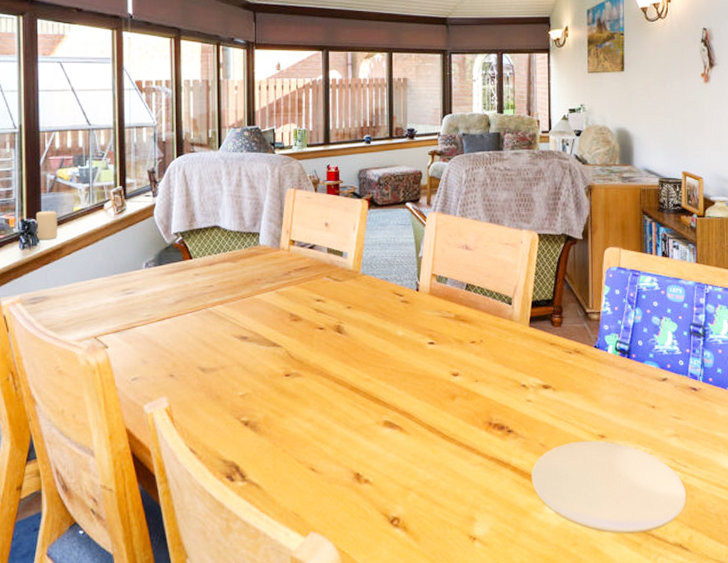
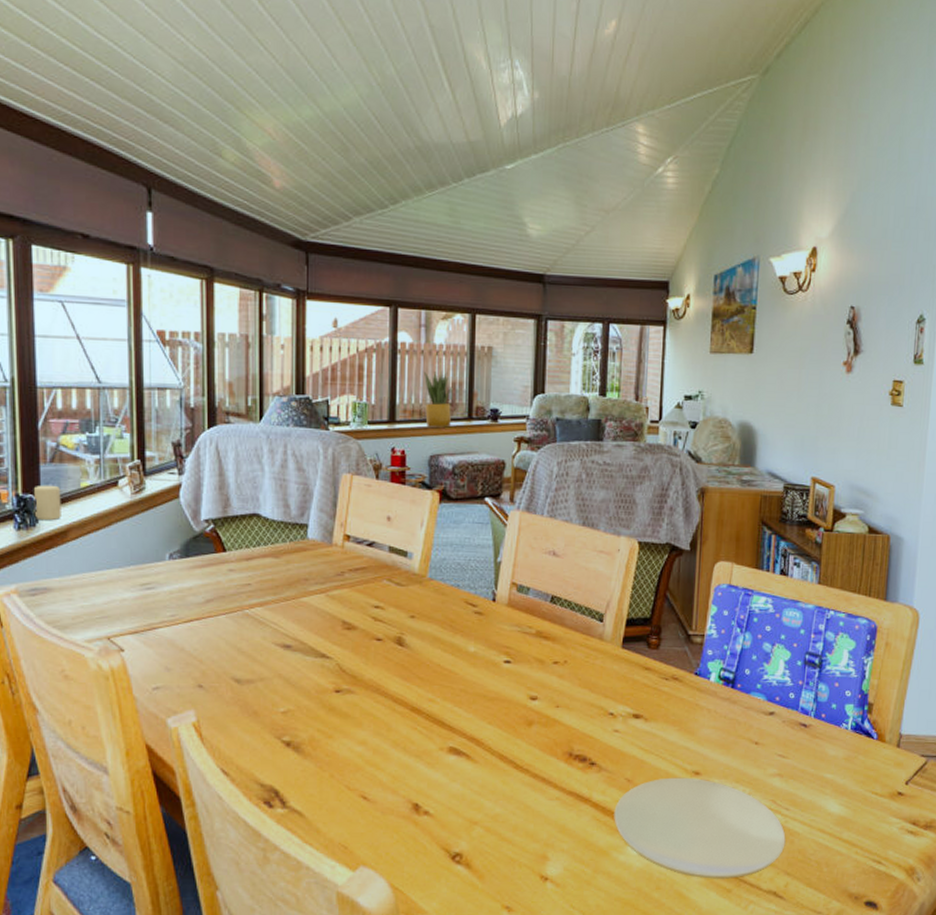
planter: none [351,100,375,148] -> present [423,370,451,429]

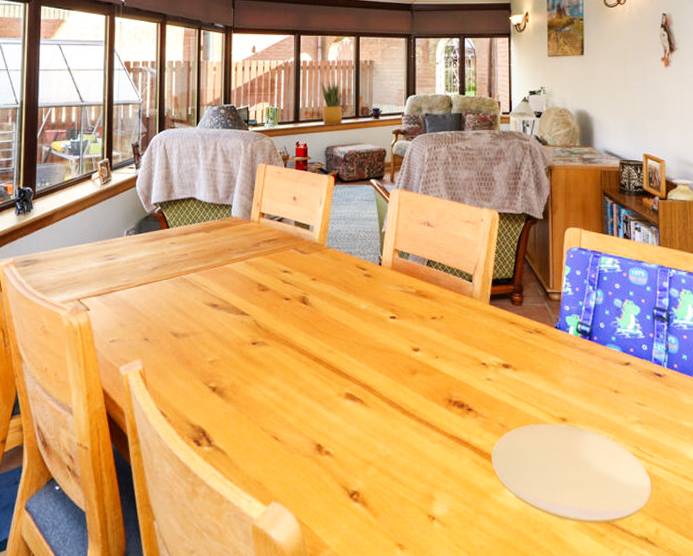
candle: present [33,484,61,521] -> none [30,180,50,207]

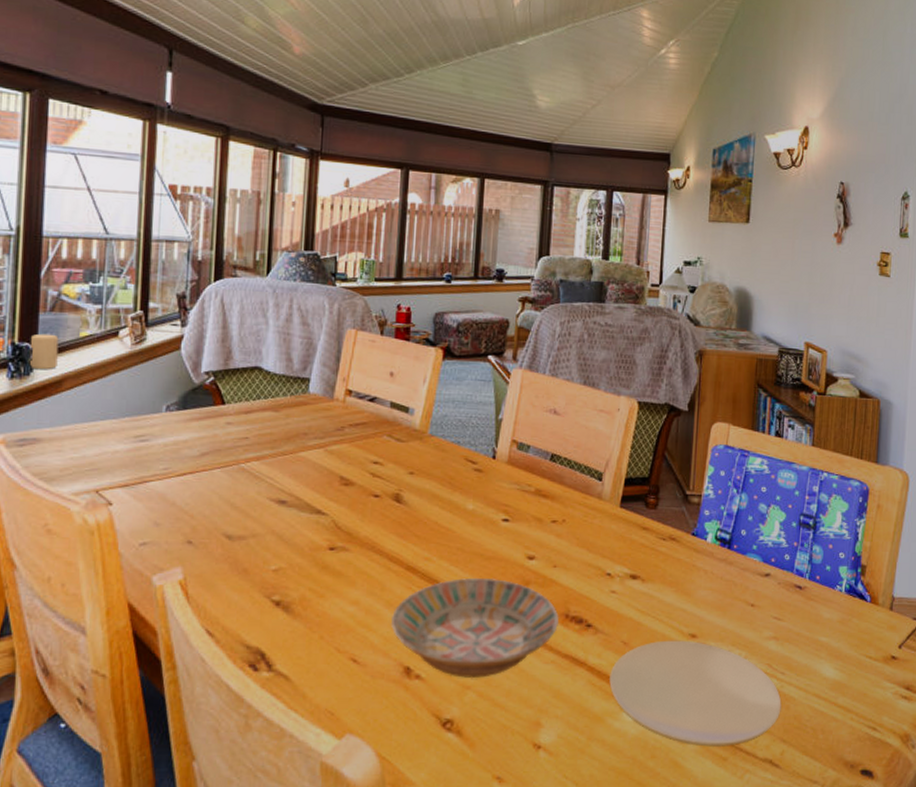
candle: none [30,180,50,207] -> present [30,333,59,370]
bowl: none [303,368,443,455] -> present [390,578,559,678]
planter: present [320,81,342,126] -> none [431,231,459,287]

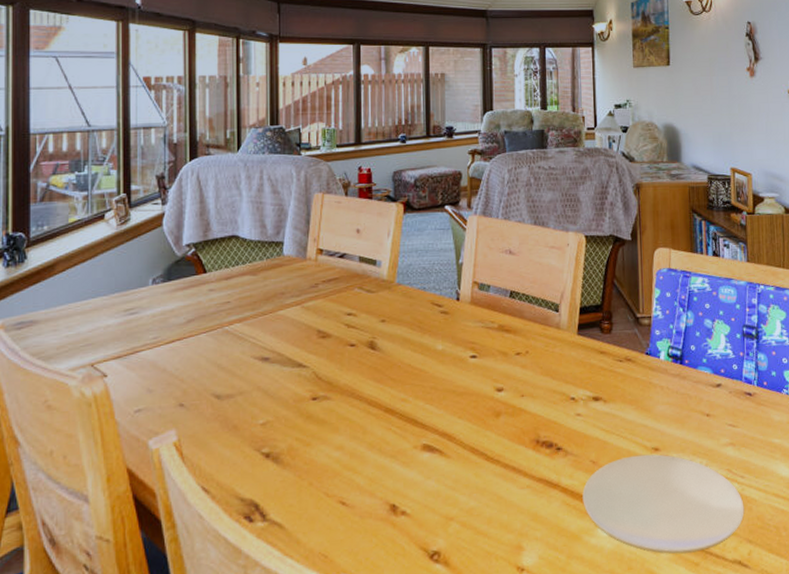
candle: present [30,333,59,370] -> none [23,222,49,257]
bowl: present [390,578,559,678] -> none [374,413,530,510]

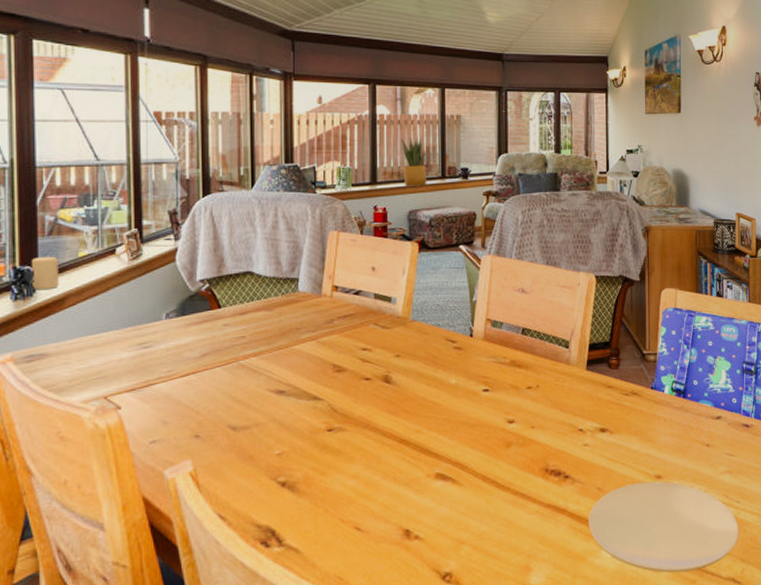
candle: none [23,222,49,257] -> present [31,256,59,290]
planter: none [385,96,411,148] -> present [400,137,426,188]

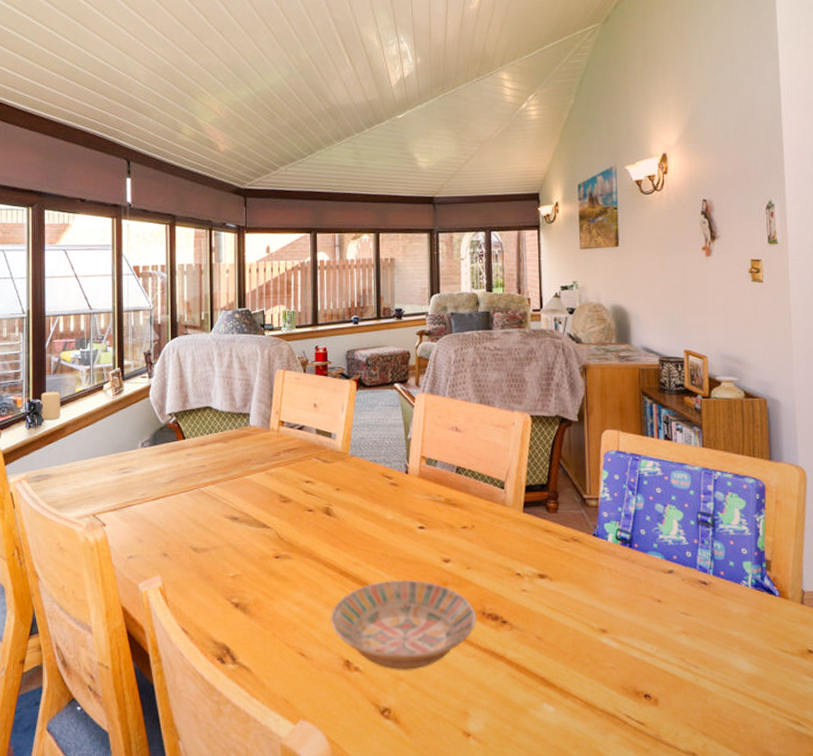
bowl: none [388,443,539,534] -> present [330,580,476,670]
planter: present [400,137,426,188] -> none [339,280,363,328]
plate: present [588,481,739,573] -> none [528,635,699,738]

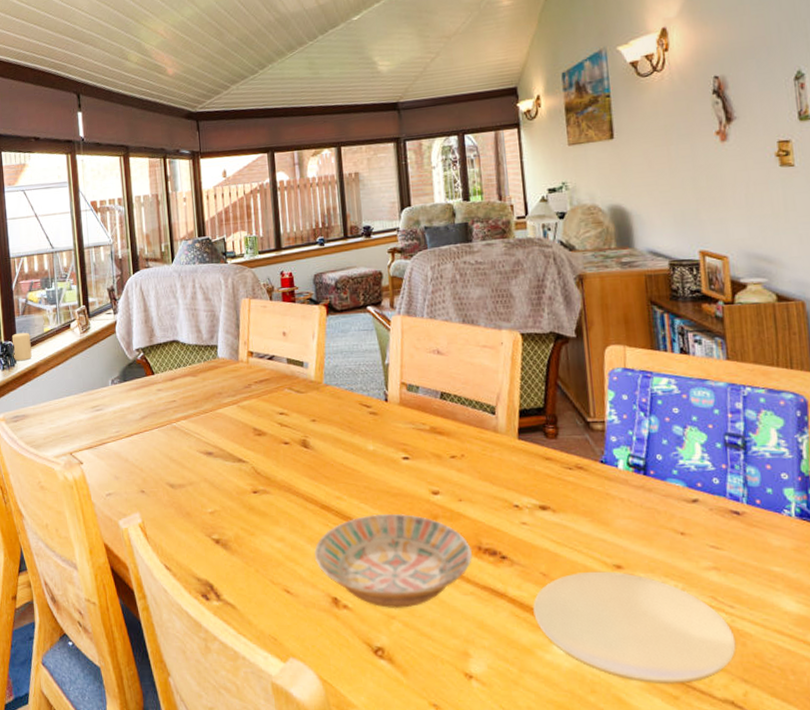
plate: none [528,635,699,738] -> present [533,571,736,684]

